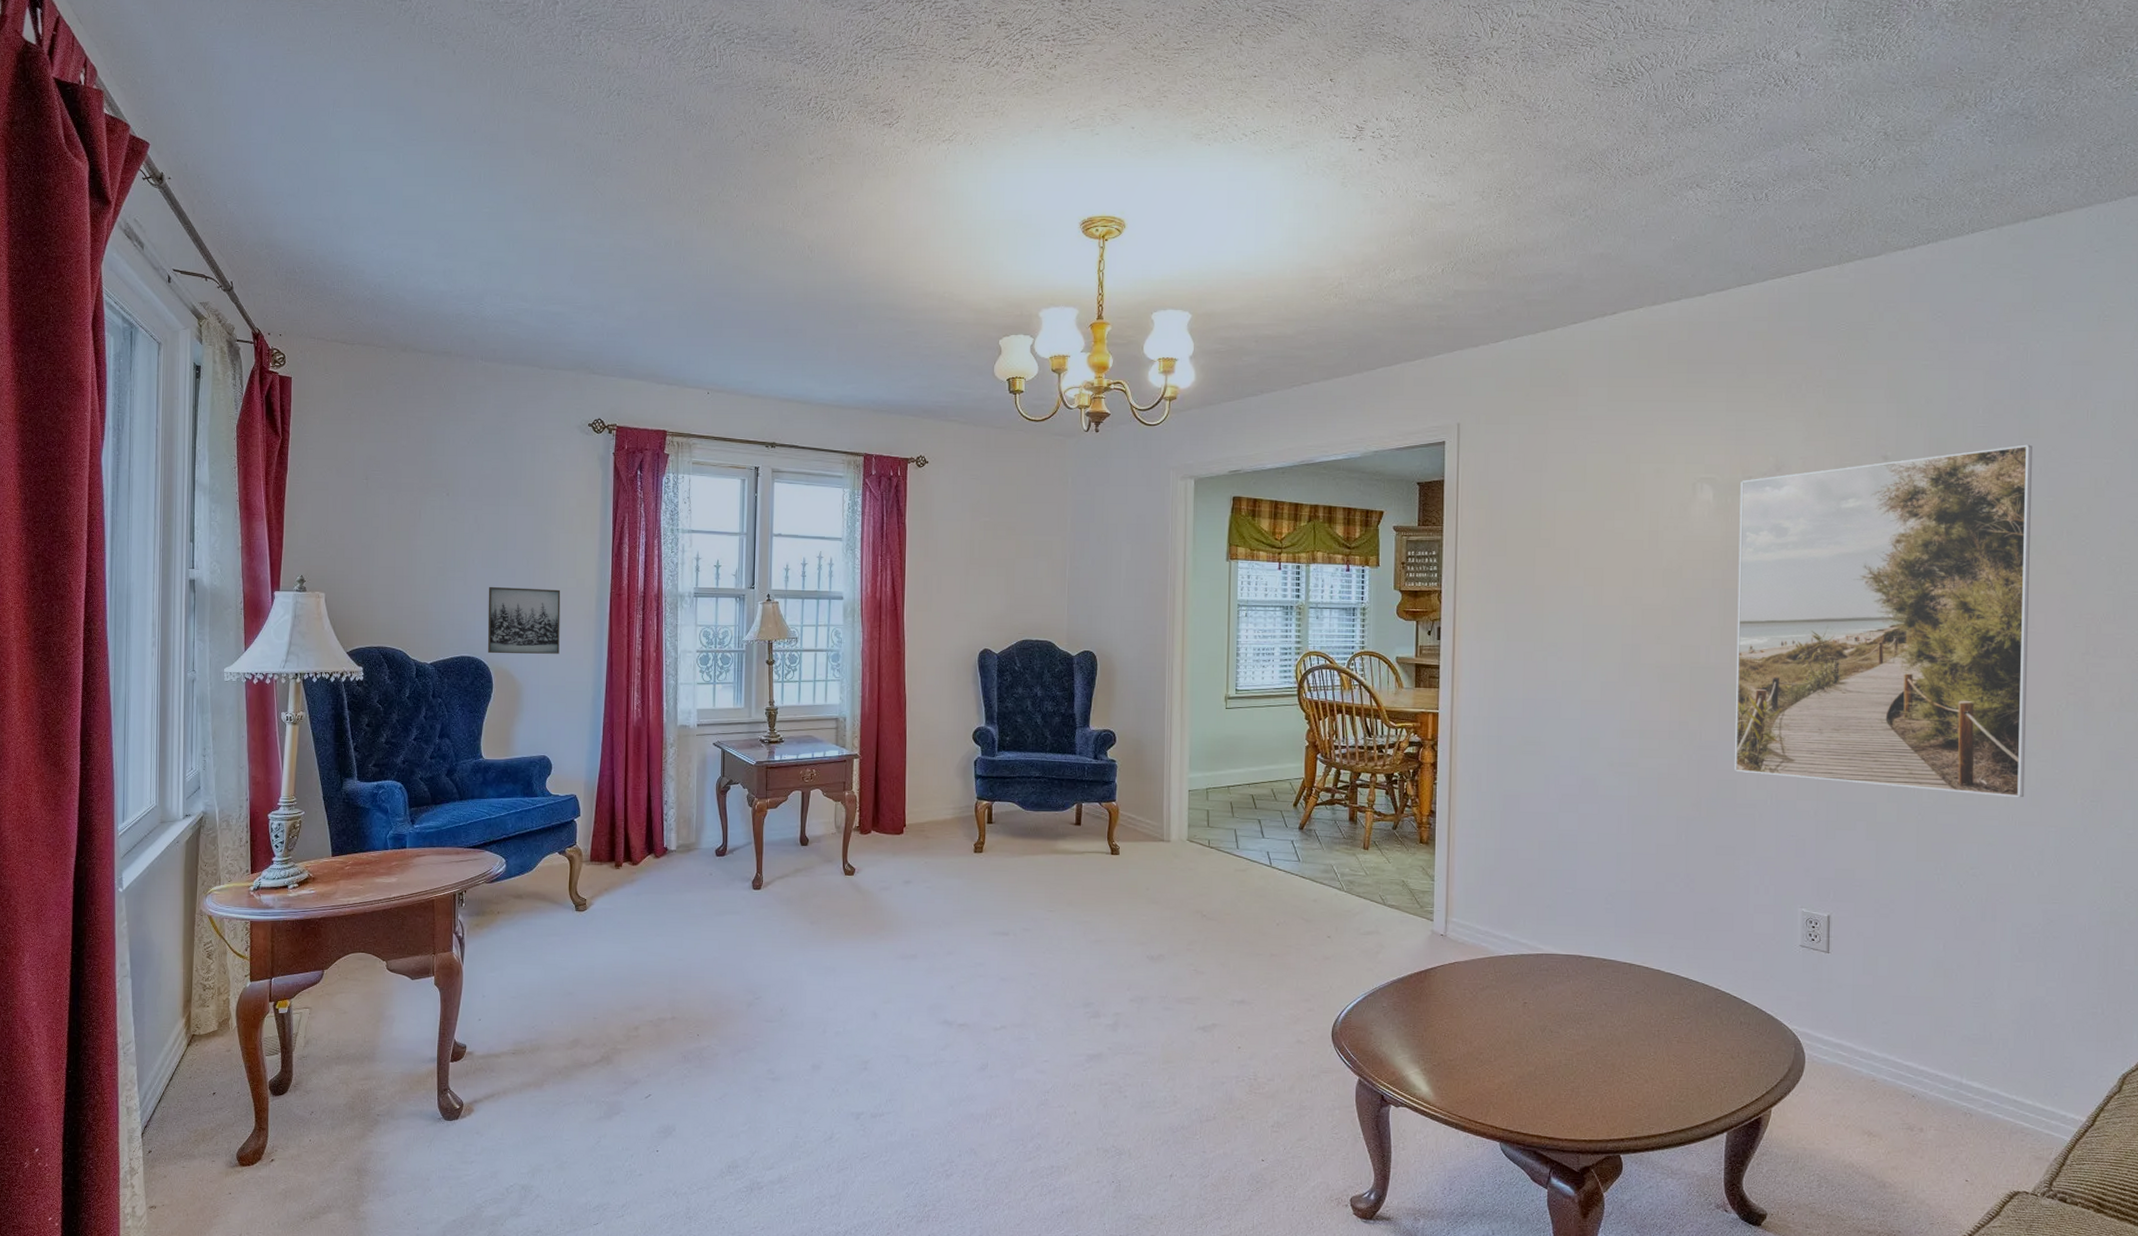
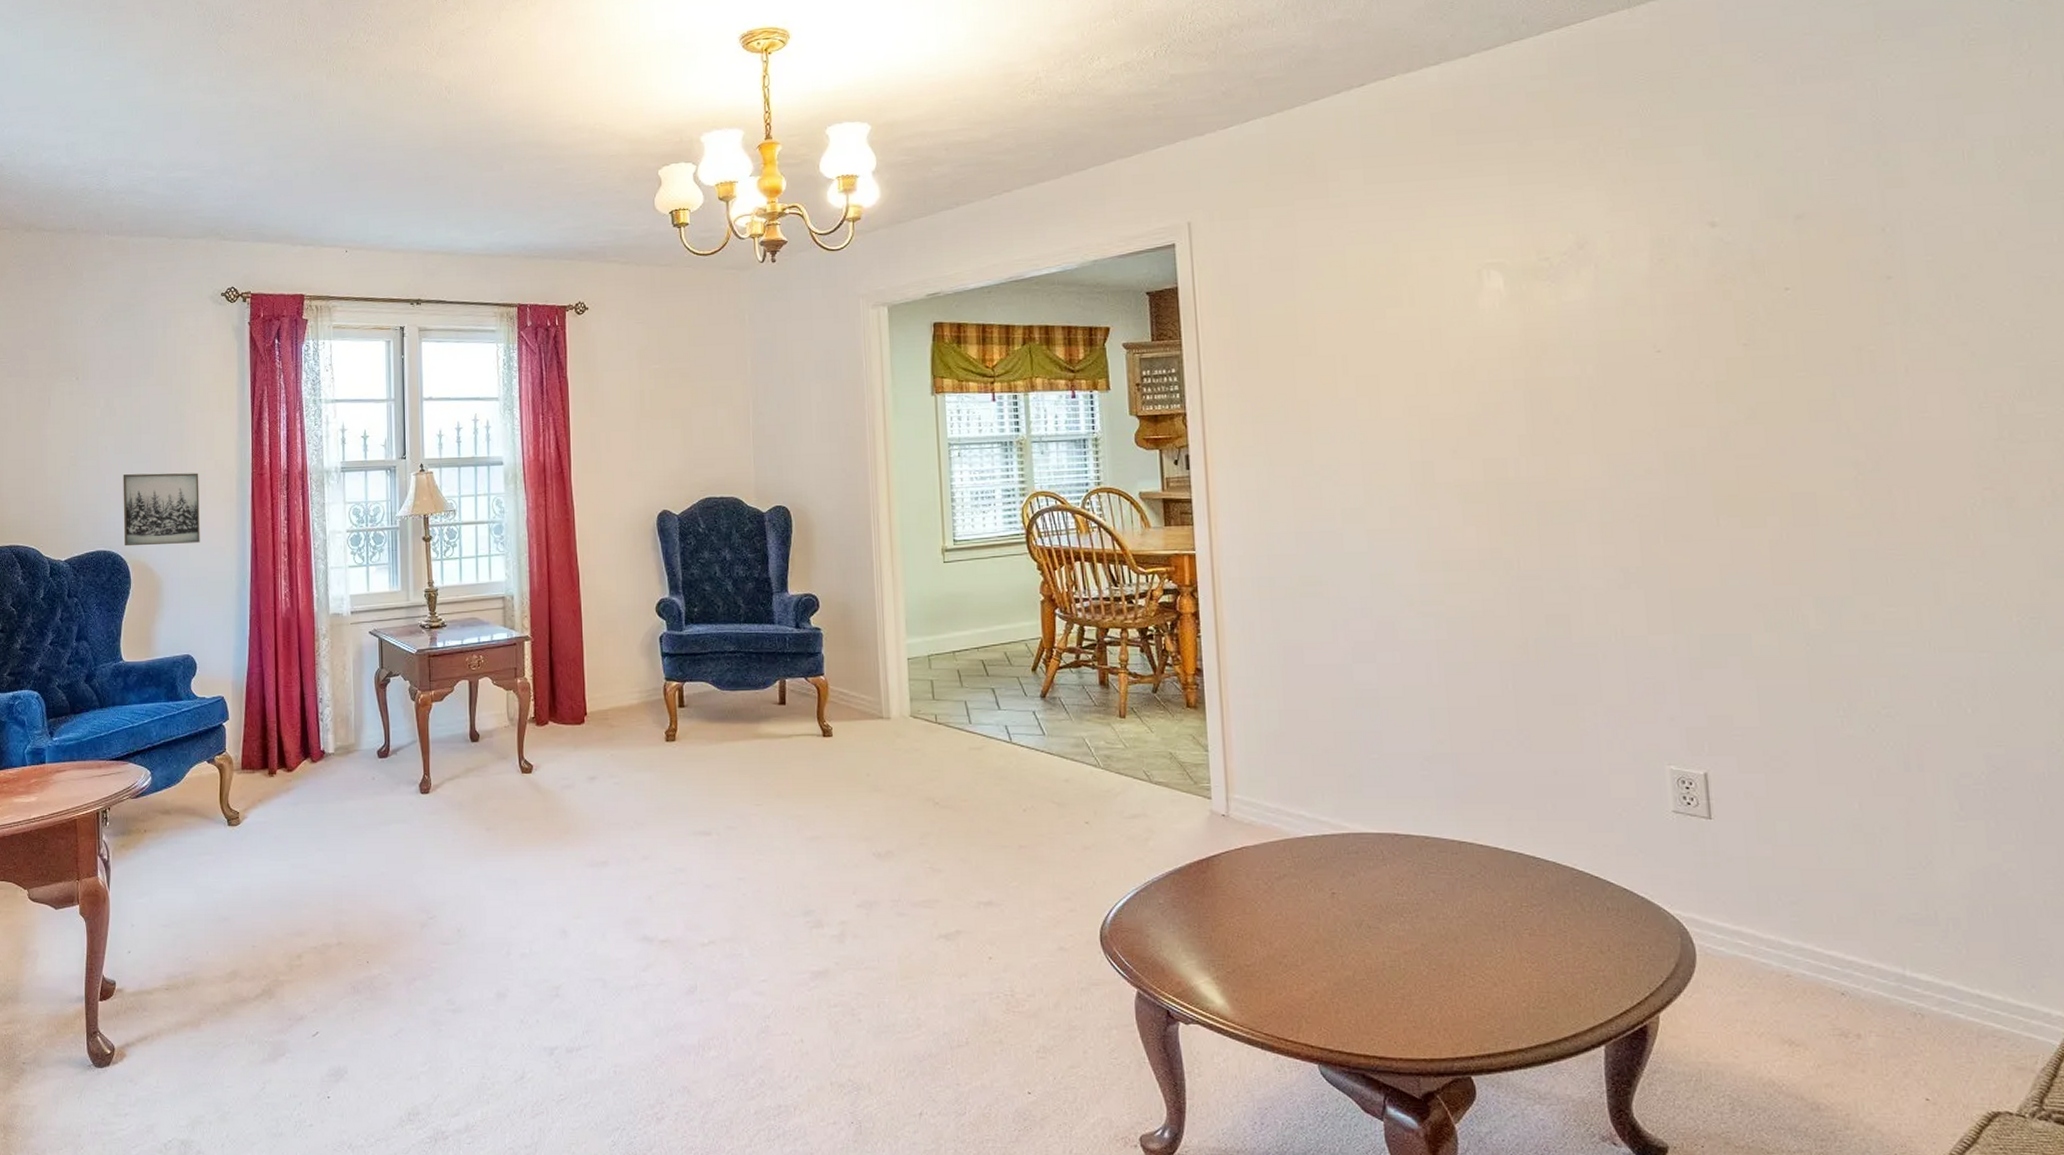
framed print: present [1735,444,2032,798] -> none [1535,196,1942,619]

